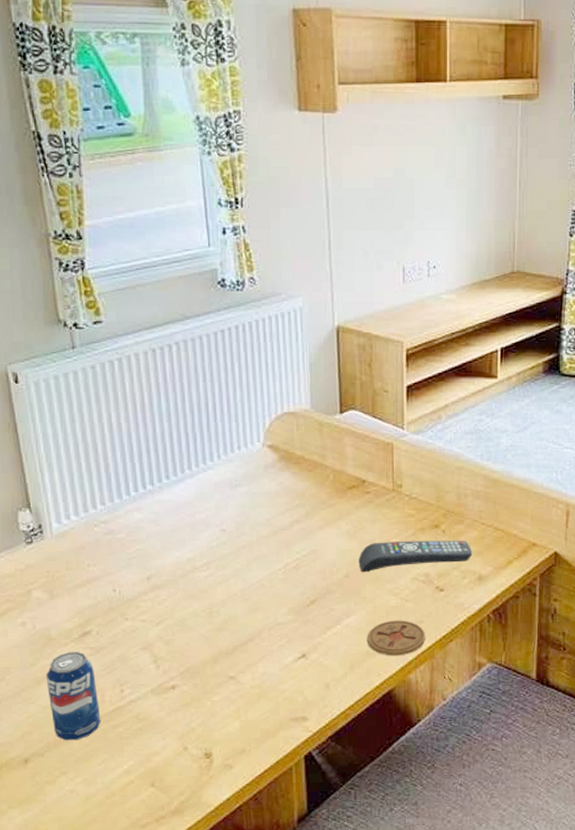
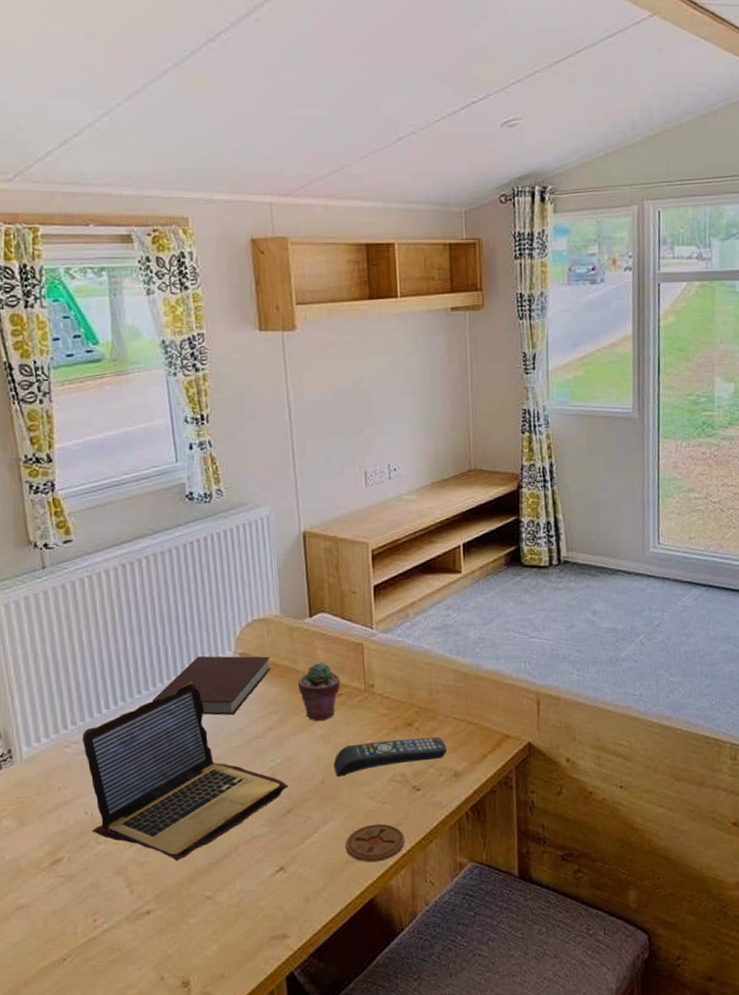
beverage can: present [45,652,101,741] -> none [15,881,73,980]
laptop: none [110,470,313,642] -> present [82,681,288,862]
notebook: none [180,445,300,505] -> present [152,655,271,715]
potted succulent: none [325,458,369,517] -> present [297,661,341,721]

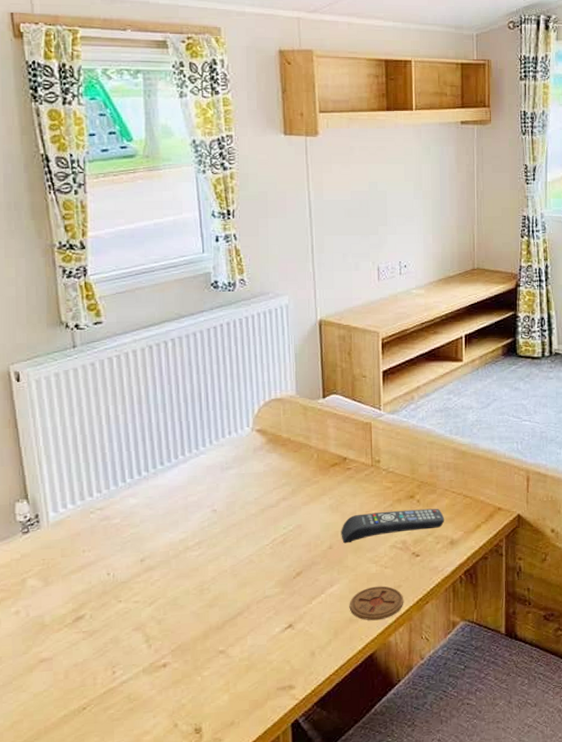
laptop: present [82,681,288,862] -> none [106,454,299,619]
notebook: present [152,655,271,715] -> none [174,431,286,486]
potted succulent: present [297,661,341,721] -> none [310,438,350,492]

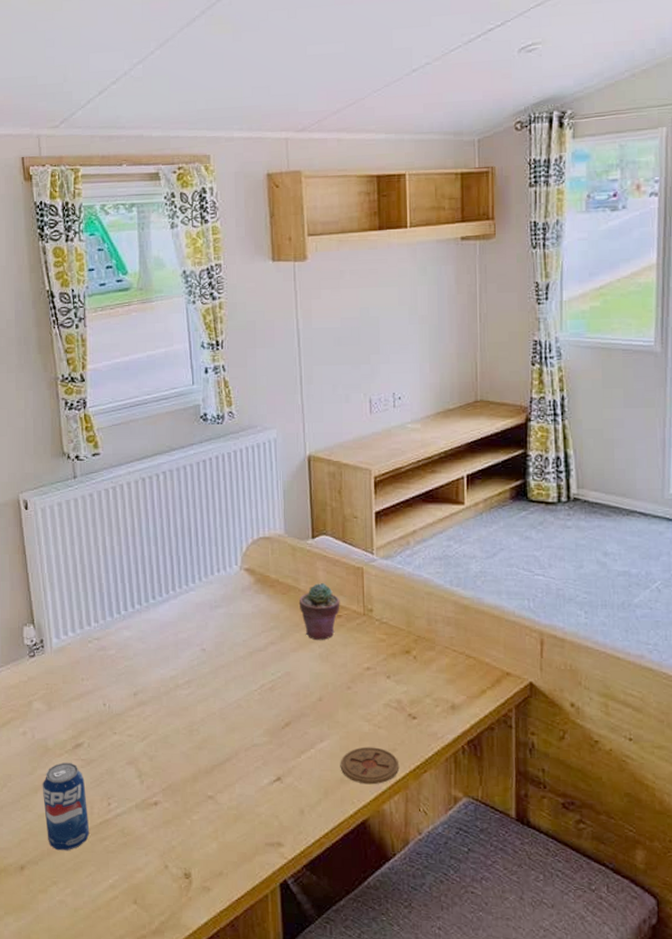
beverage can: none [38,636,92,727] -> present [42,763,90,851]
potted succulent: none [310,438,350,492] -> present [298,582,340,640]
remote control: present [341,508,445,544] -> none [331,665,445,697]

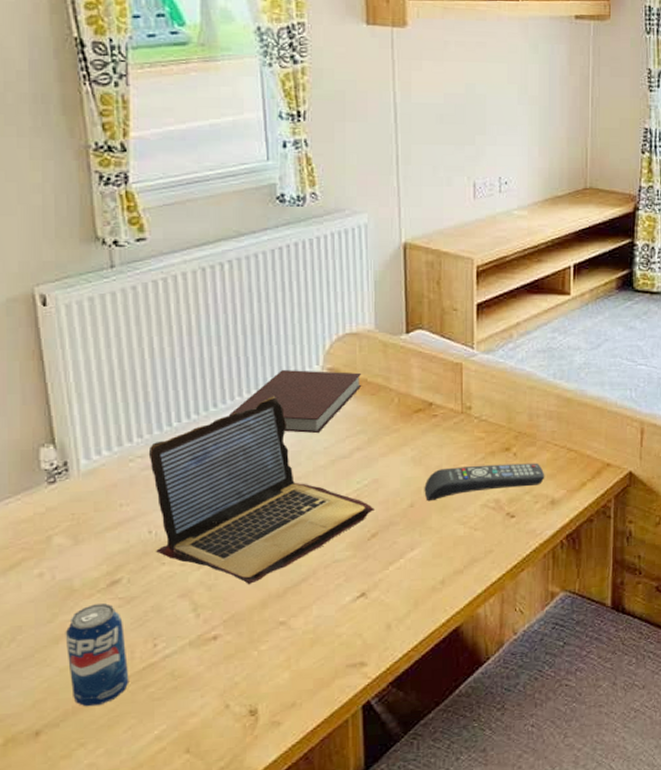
laptop: none [103,591,287,760] -> present [148,396,374,585]
notebook: none [165,568,275,626] -> present [229,369,362,433]
potted succulent: present [298,582,340,640] -> none [389,380,436,442]
remote control: none [331,665,445,697] -> present [424,463,545,502]
coaster: present [340,747,400,785] -> none [432,550,496,590]

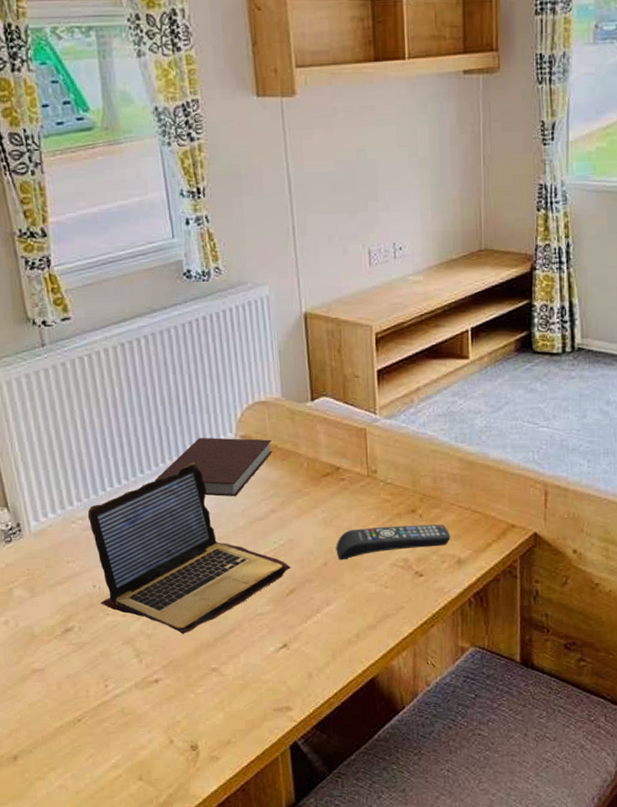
beverage can: present [65,603,129,707] -> none [30,648,87,737]

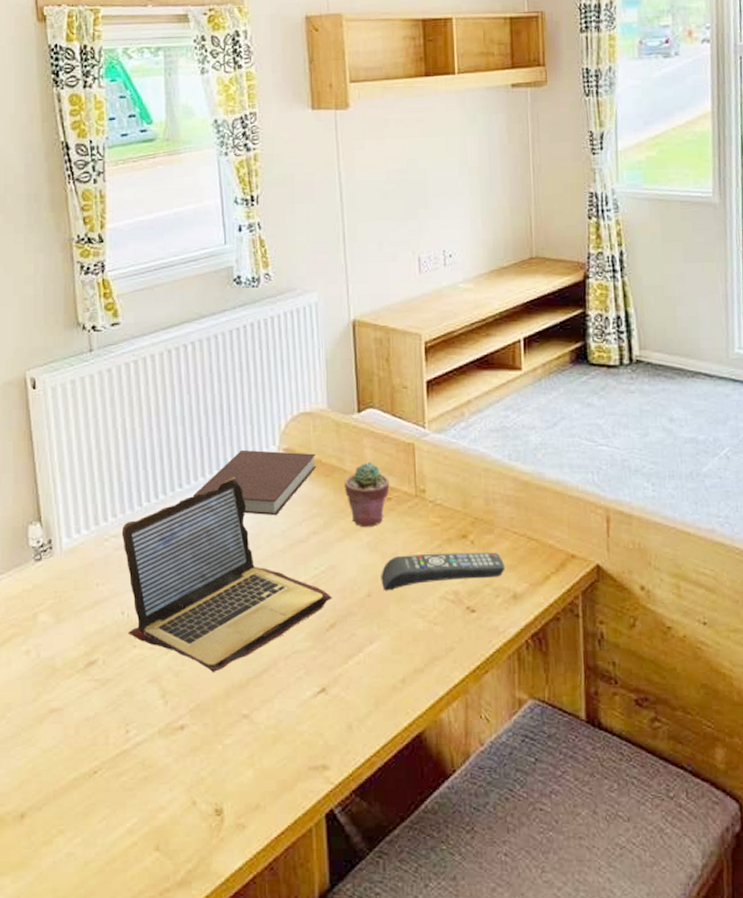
potted succulent: none [299,445,343,505] -> present [344,461,390,527]

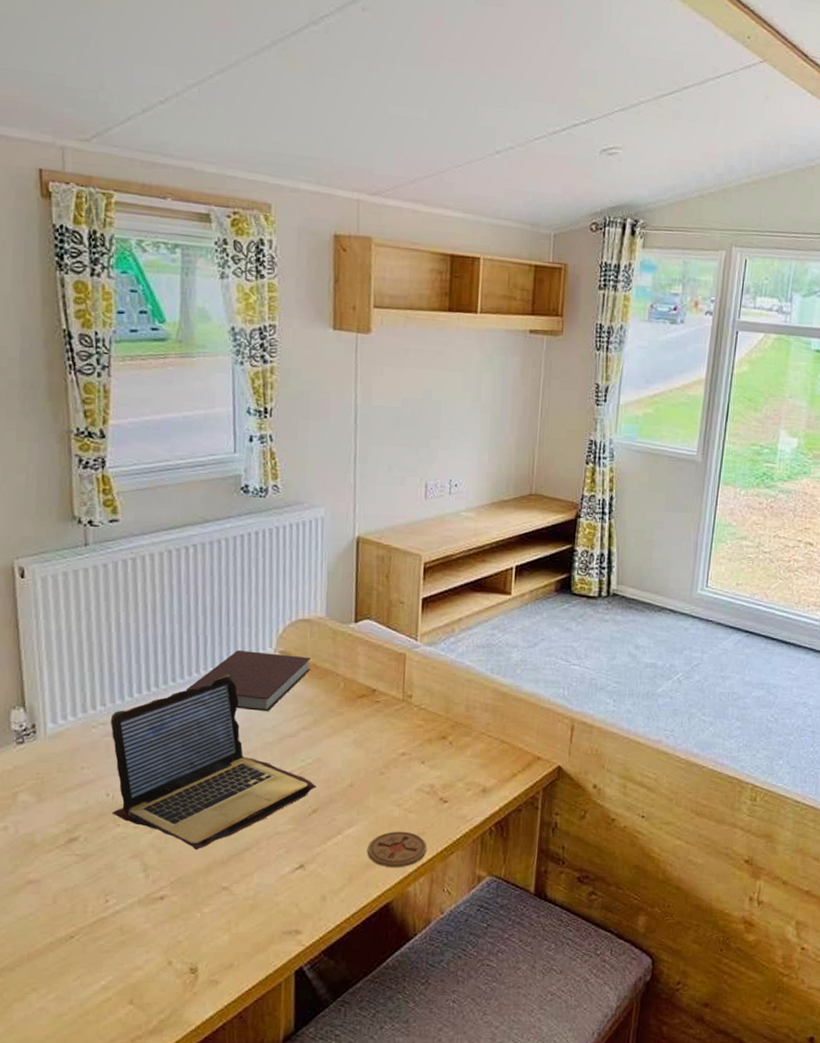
potted succulent: present [344,461,390,527] -> none [336,667,380,726]
remote control: present [381,552,505,591] -> none [363,751,478,783]
coaster: none [392,647,458,691] -> present [367,831,427,868]

